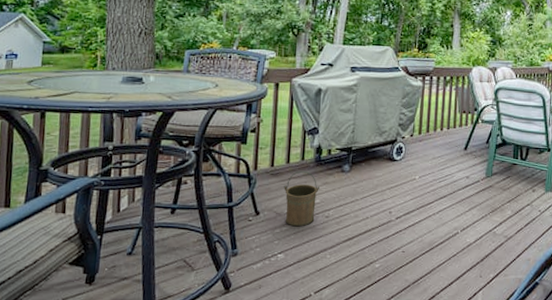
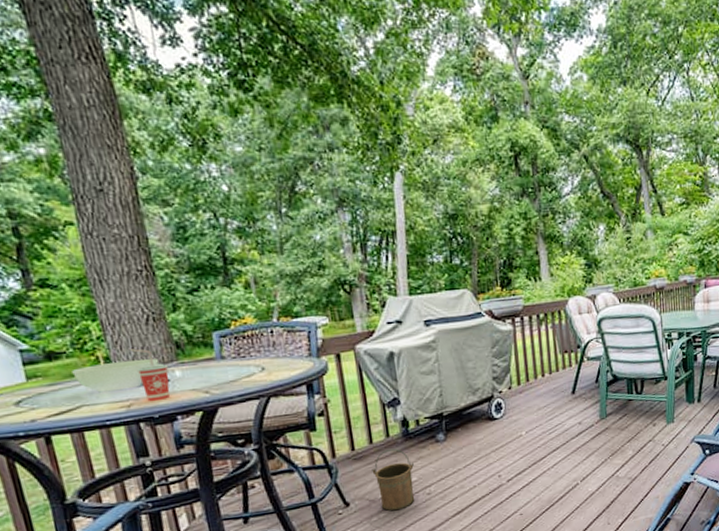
bowl: none [75,61,141,86] -> present [71,358,160,393]
beverage cup: none [121,54,147,98] -> present [129,348,171,402]

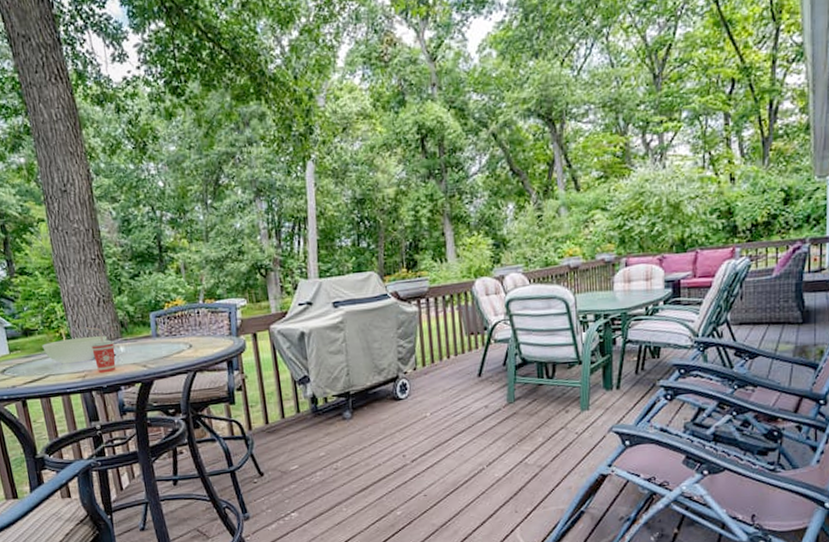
bucket: present [371,448,415,512] -> none [283,424,323,484]

